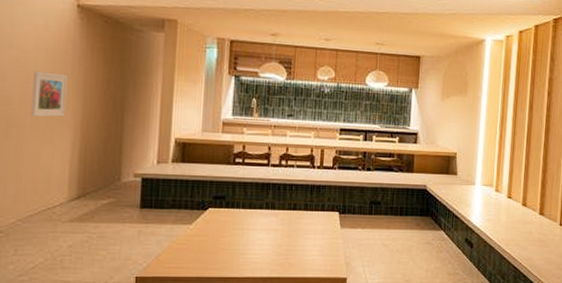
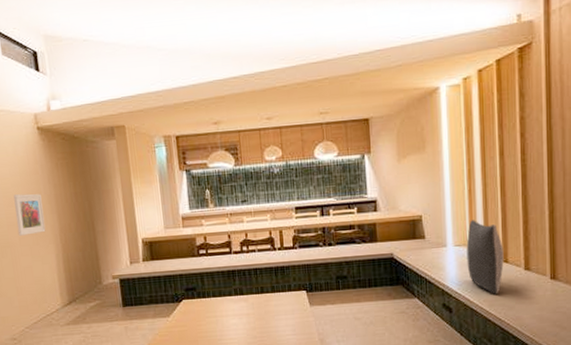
pillow: none [491,163,524,234] -> present [466,220,504,295]

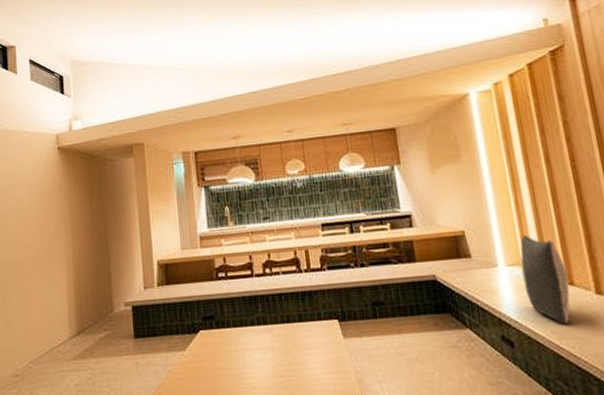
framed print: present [13,193,46,236] -> none [29,214,59,259]

